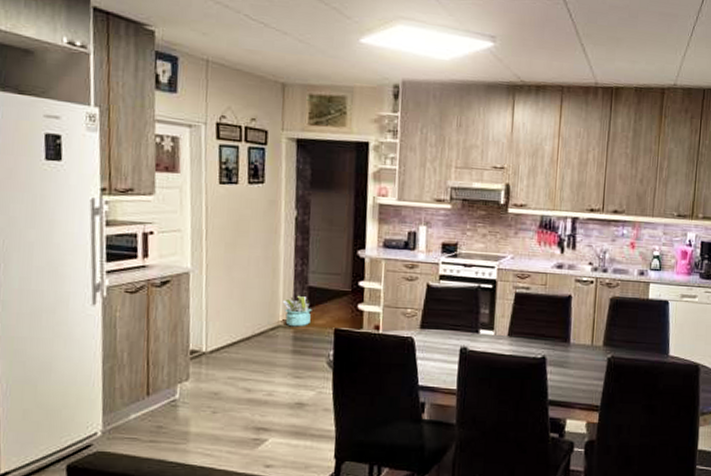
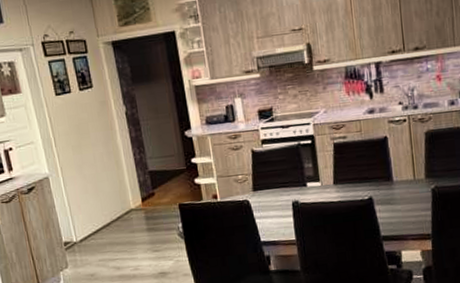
decorative plant: present [282,295,312,327] -> none [130,180,157,209]

